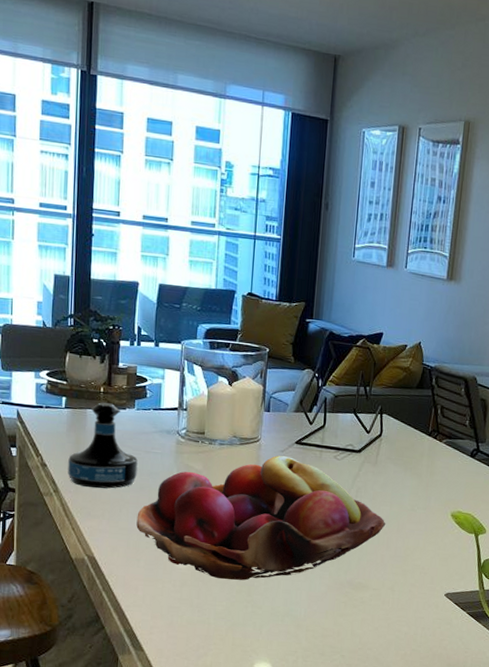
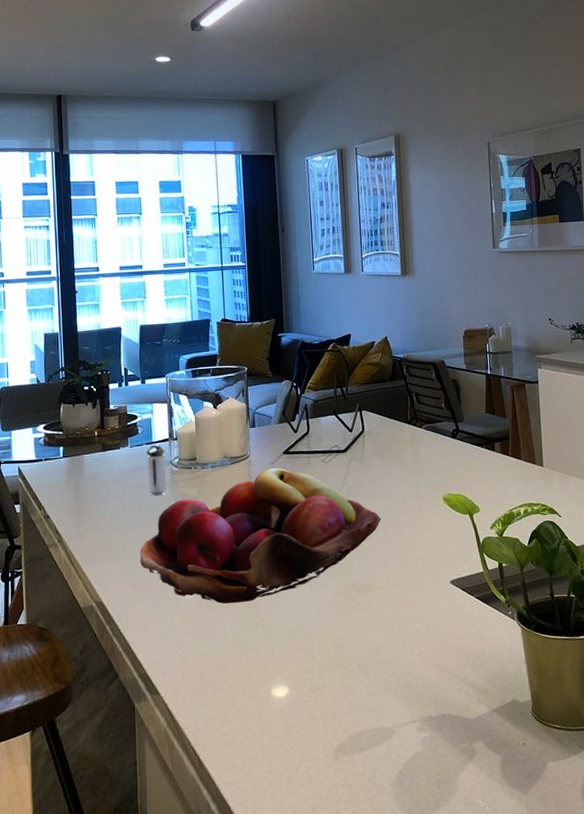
tequila bottle: present [68,402,138,489] -> none [70,445,136,532]
shaker: none [152,411,173,463] -> present [146,444,166,496]

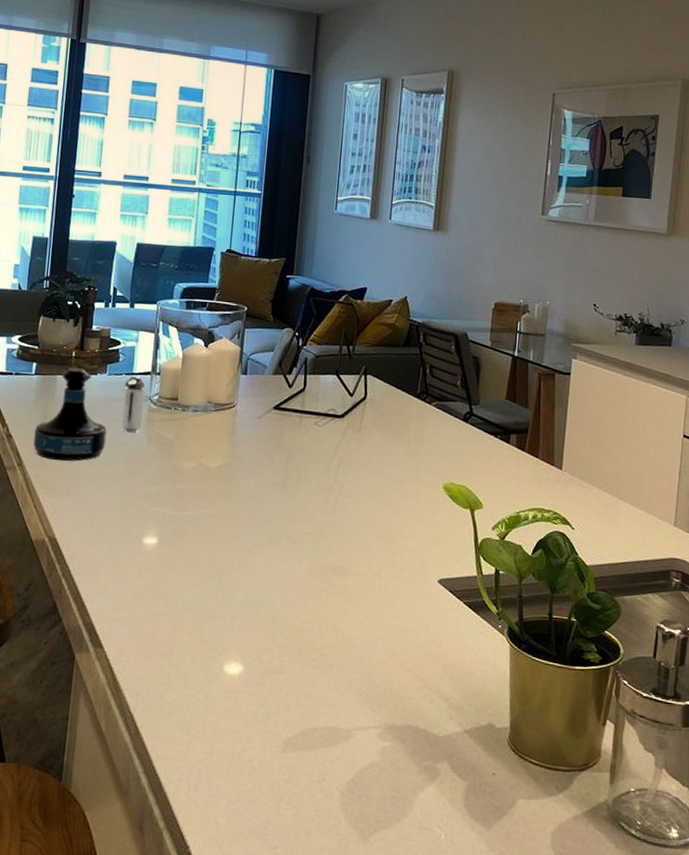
tequila bottle: none [70,445,136,532] -> present [33,368,107,462]
fruit basket: present [140,468,381,604] -> none [102,422,371,565]

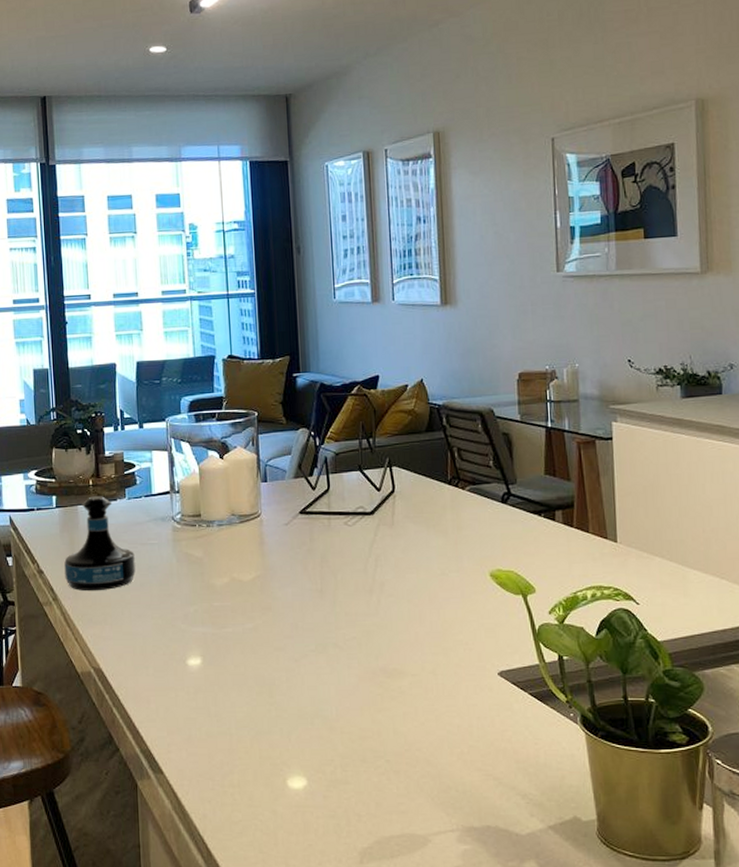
shaker: present [122,375,146,432] -> none [146,497,168,554]

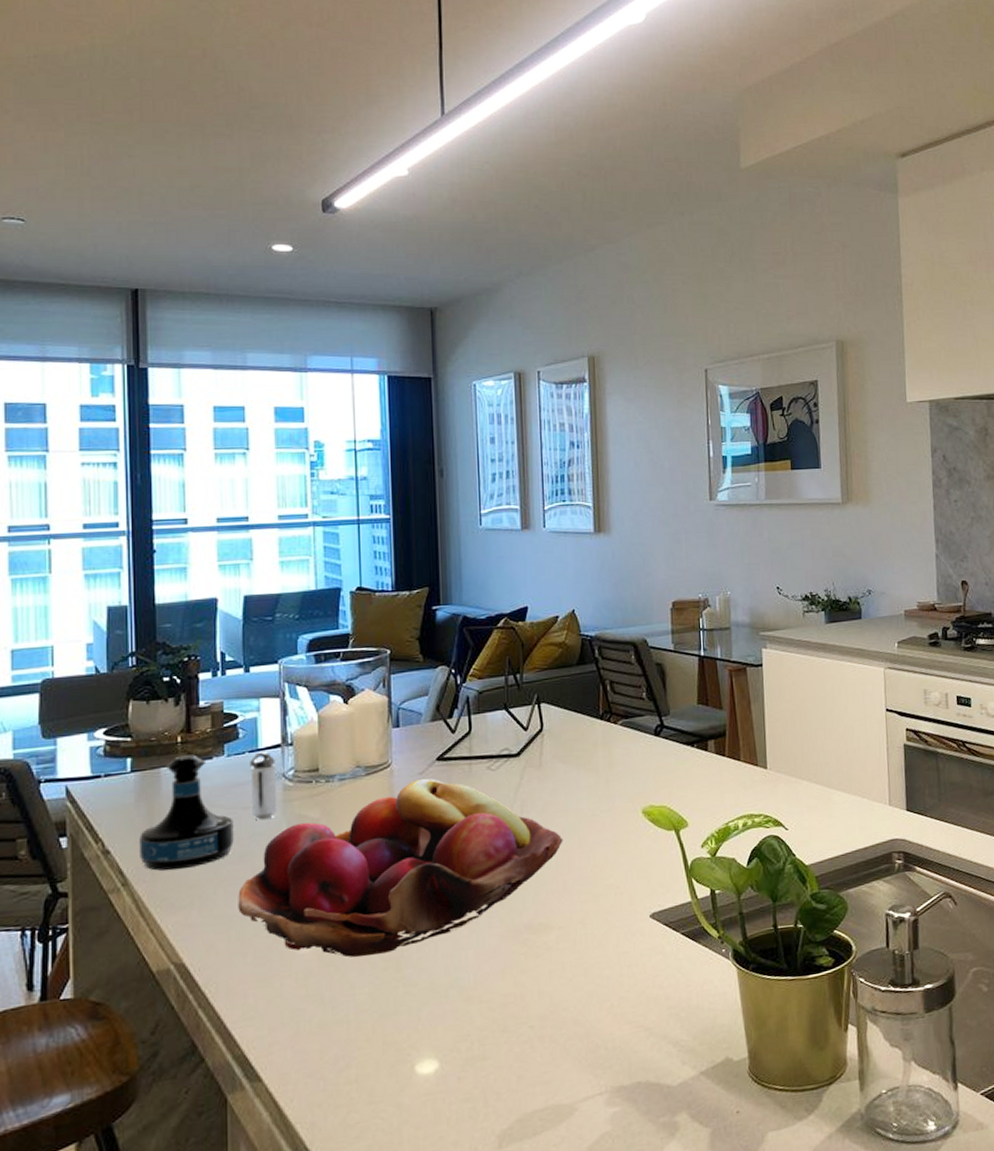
fruit basket: none [140,530,415,680] -> present [238,778,563,957]
shaker: none [146,497,168,554] -> present [250,751,277,819]

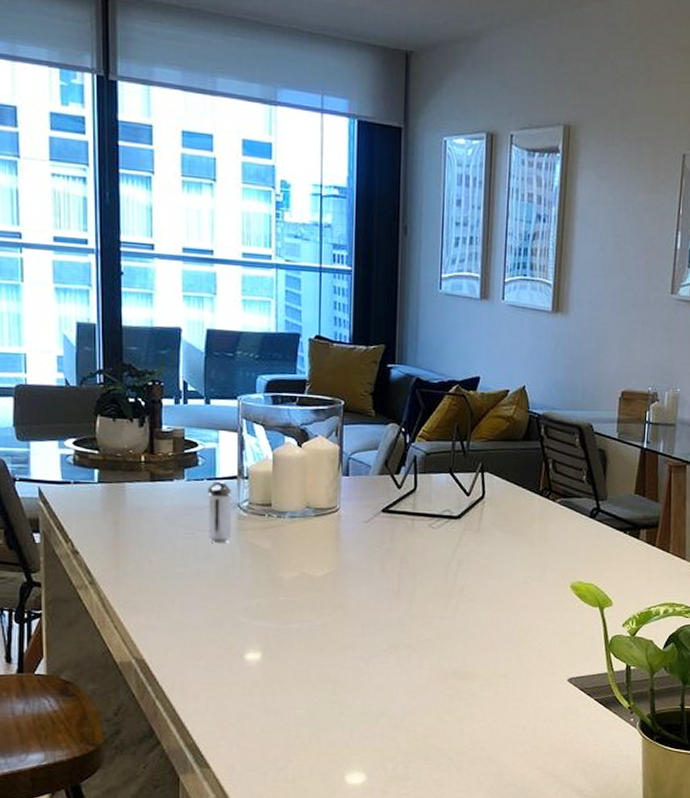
tequila bottle: present [139,754,234,871] -> none [105,474,191,577]
fruit basket: present [238,778,563,957] -> none [193,527,494,677]

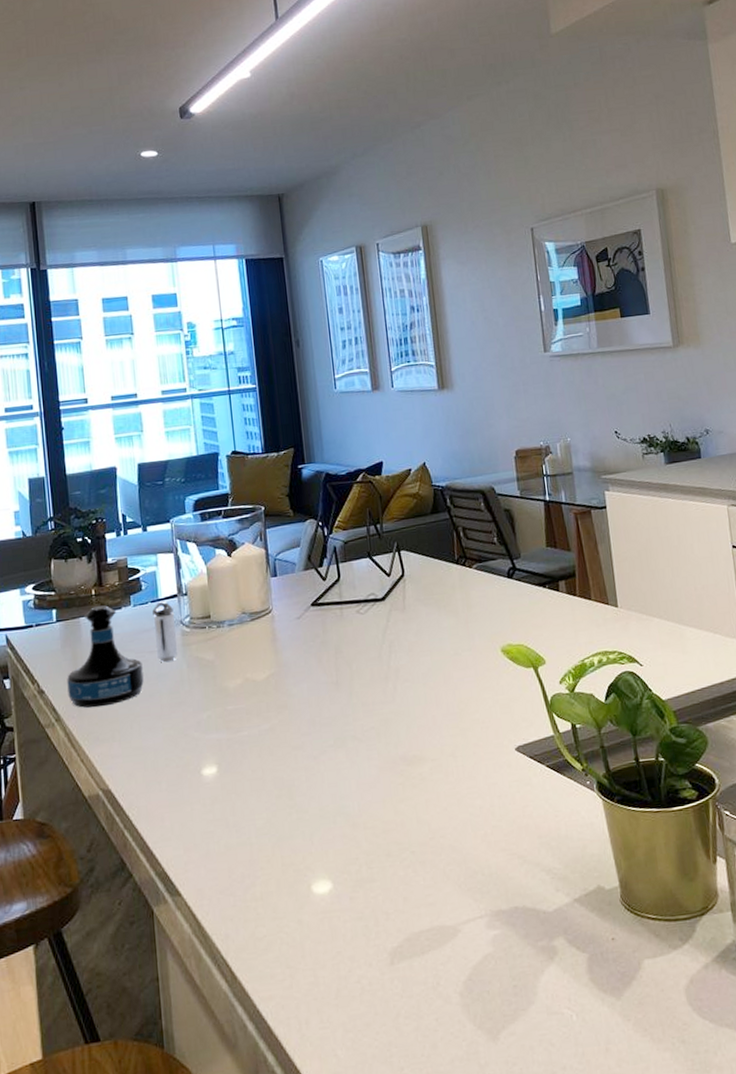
tequila bottle: none [105,474,191,577] -> present [67,605,144,708]

